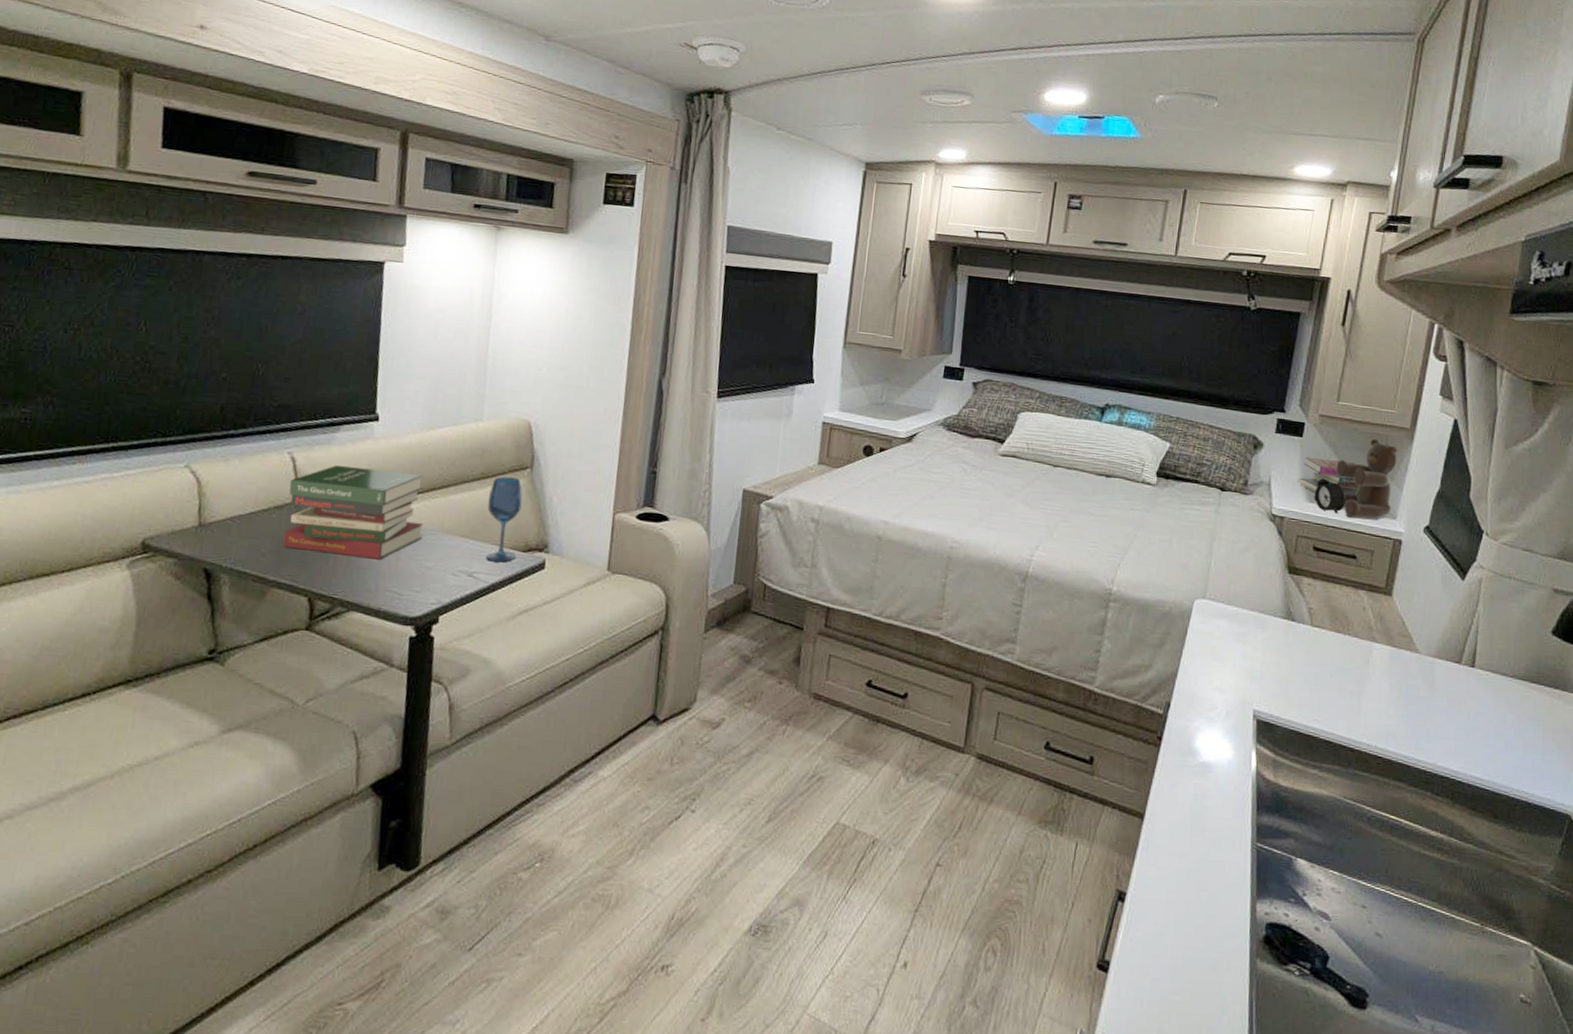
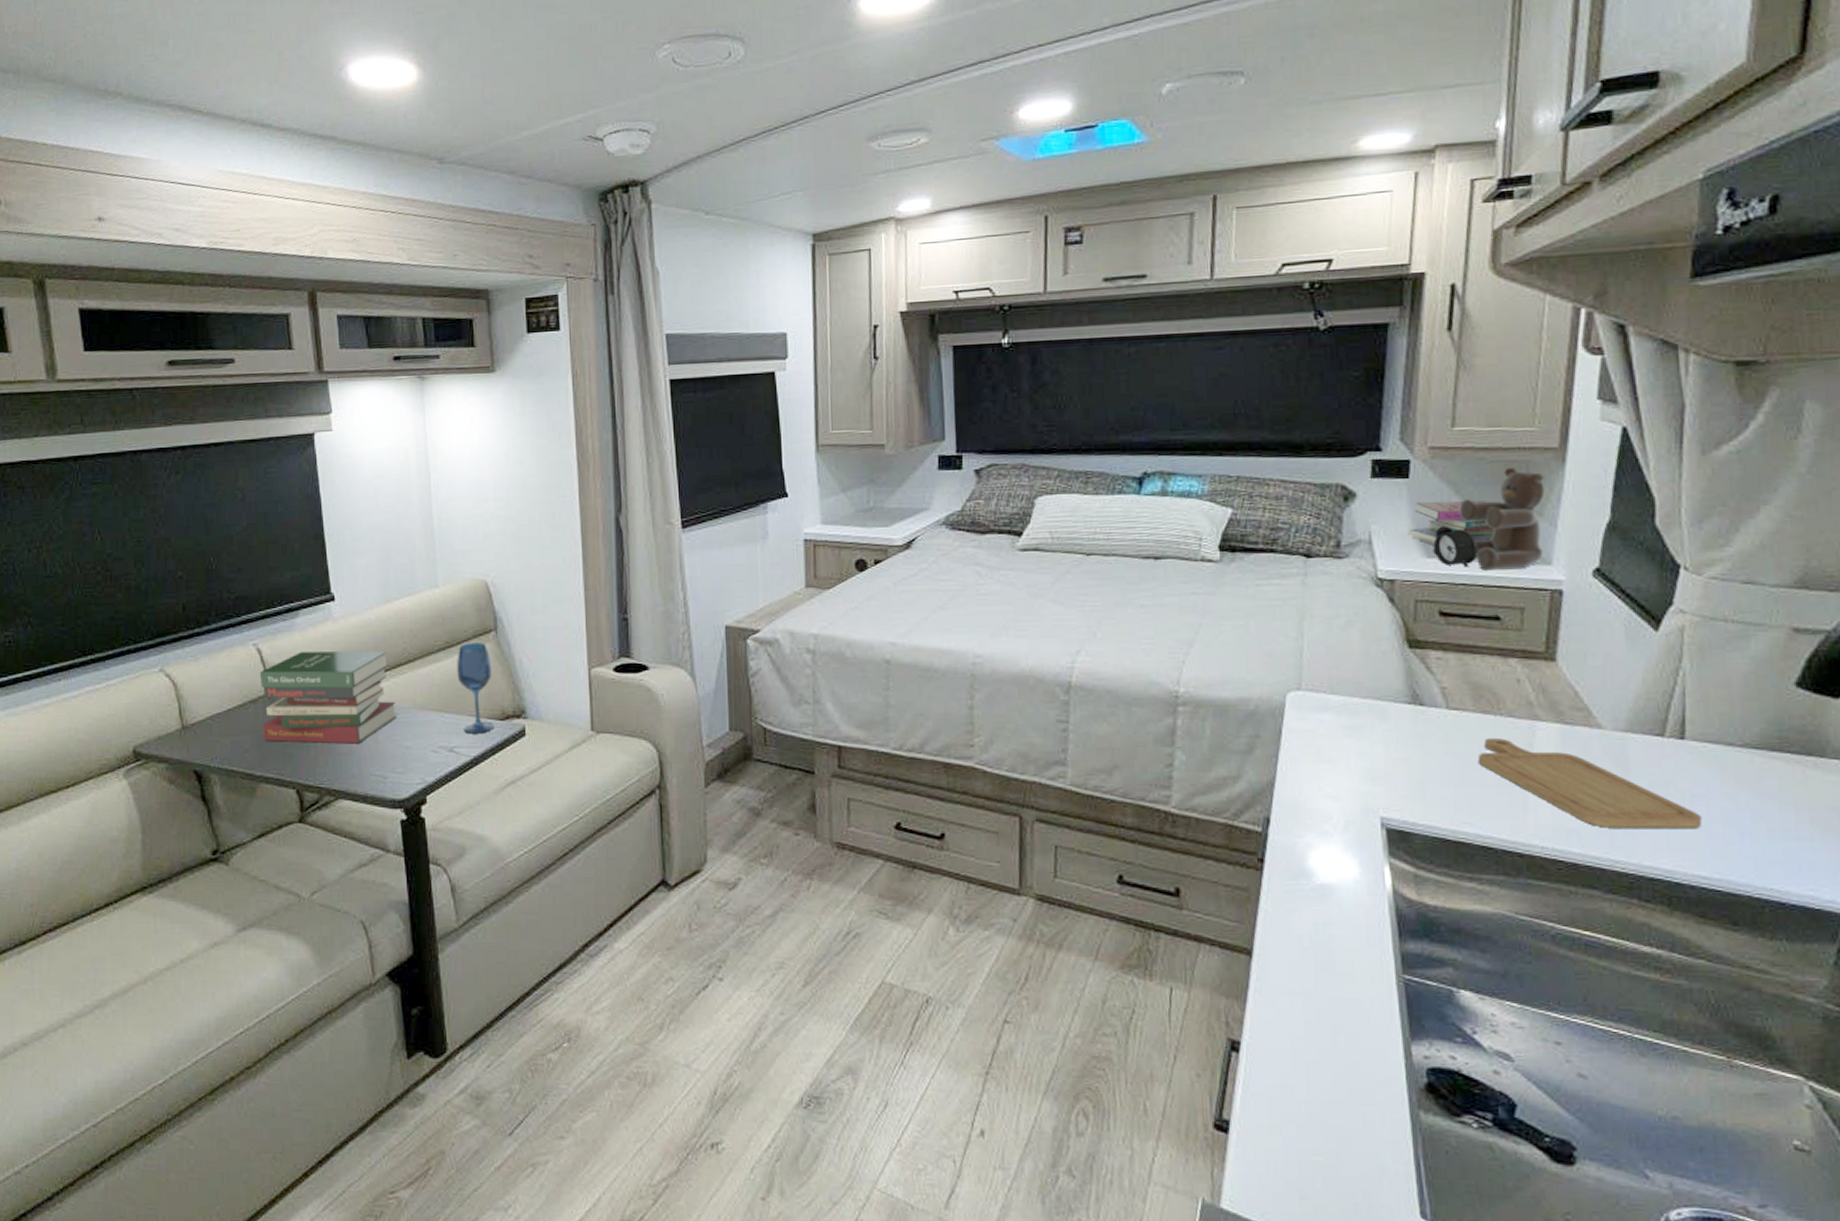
chopping board: none [1329,653,1481,739] -> present [1477,738,1702,828]

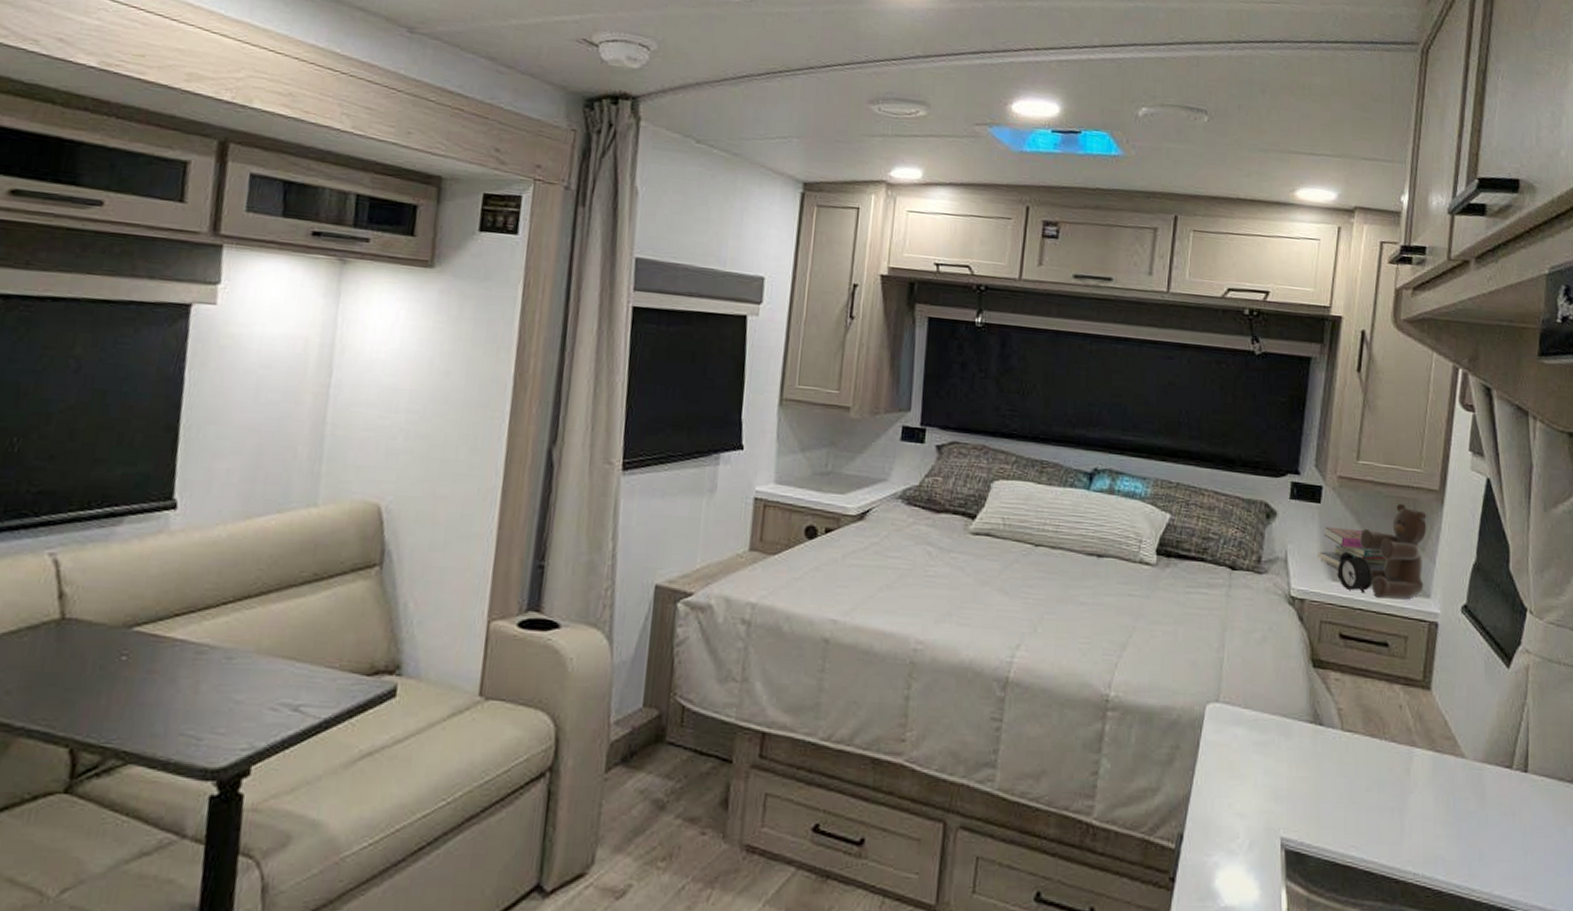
books: present [259,650,397,744] -> none [36,569,234,693]
wineglass: present [457,642,493,734] -> none [316,577,369,691]
chopping board: present [1477,738,1702,828] -> none [1365,762,1540,859]

